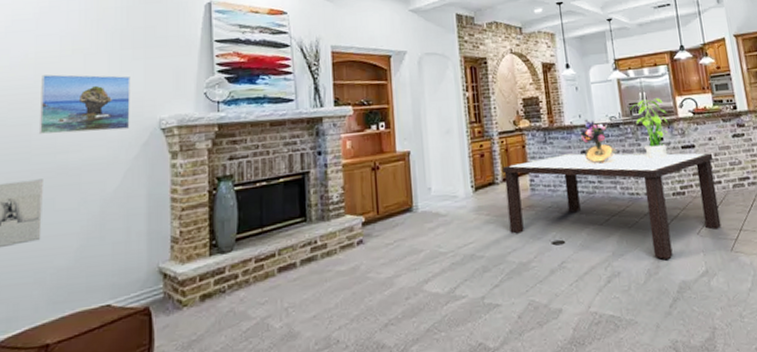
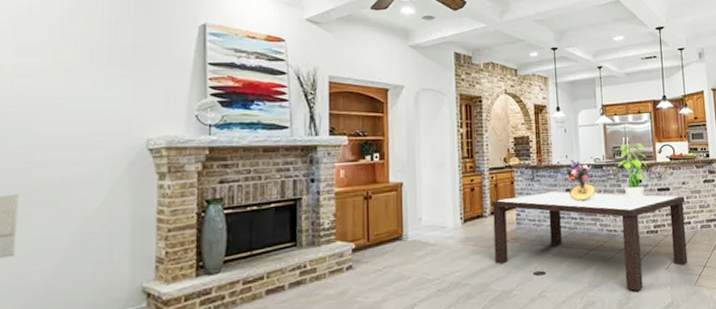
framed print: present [38,74,130,135] -> none [14,88,117,149]

